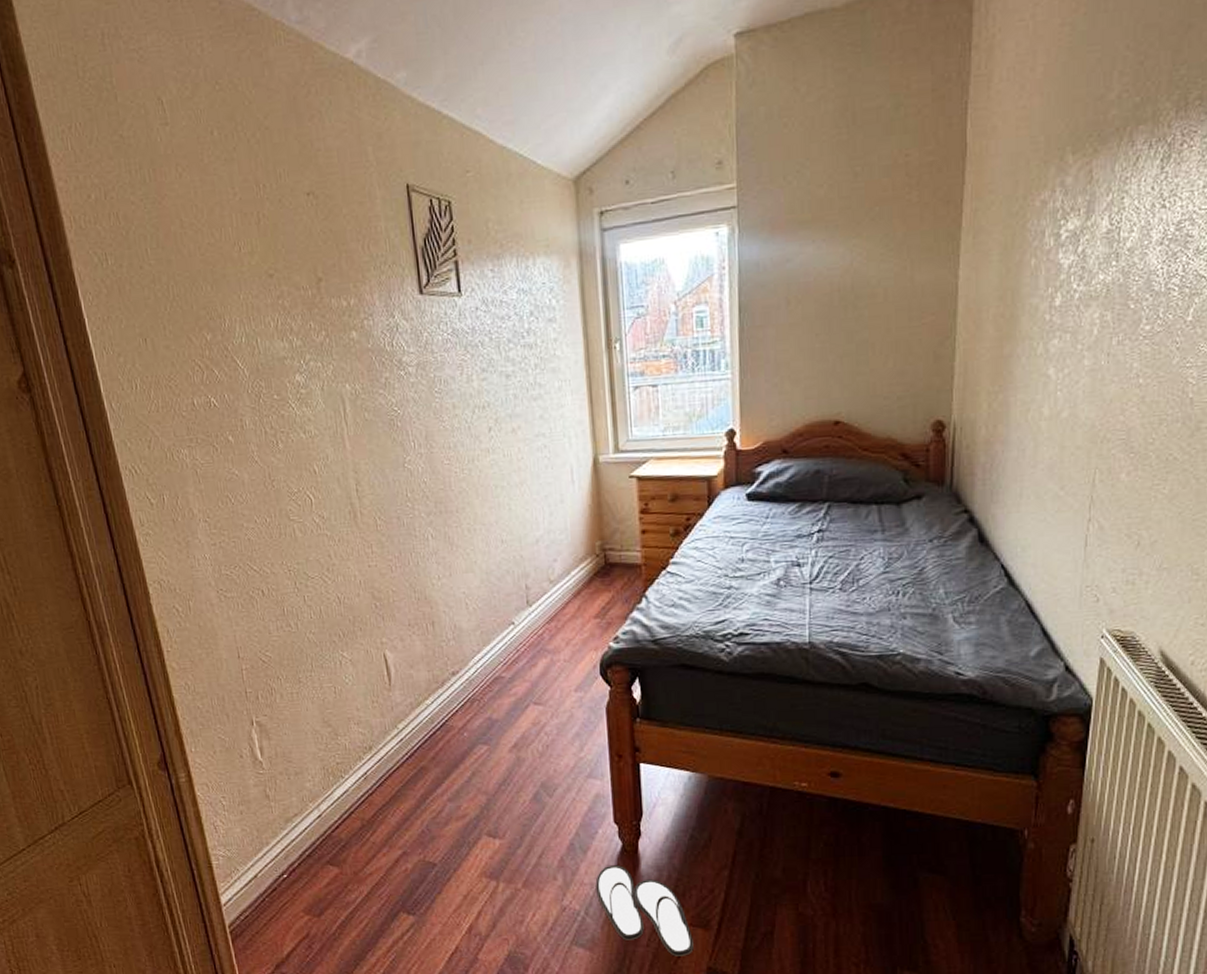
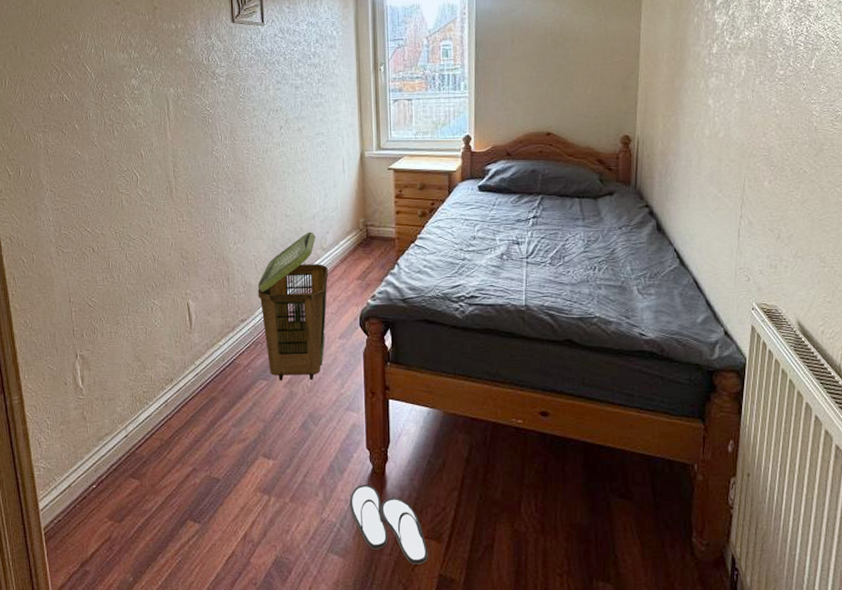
laundry basket: none [470,560,559,744] -> present [257,232,329,380]

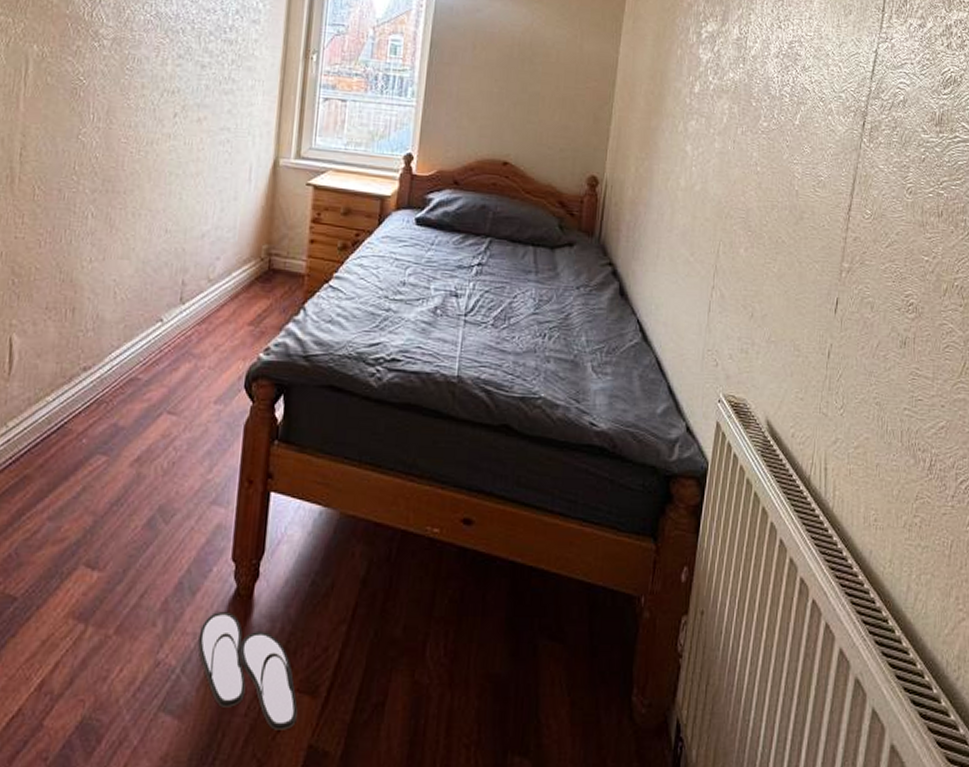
laundry basket: present [257,232,329,380] -> none [111,255,213,458]

